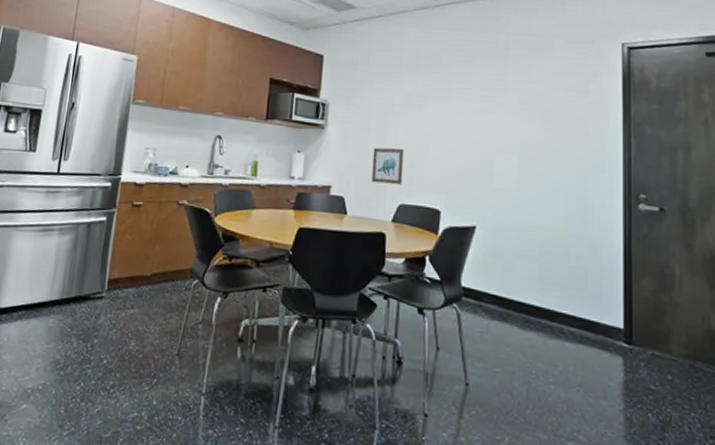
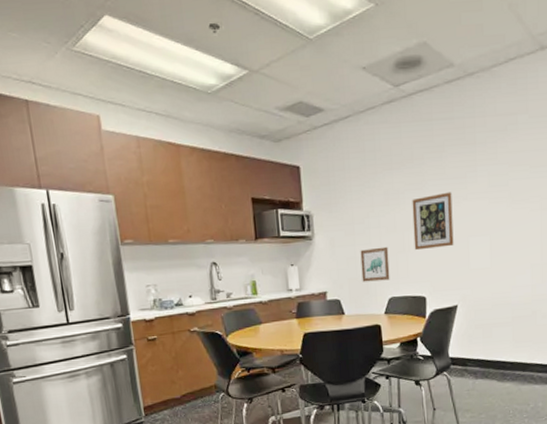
wall art: none [432,102,479,160] -> present [412,192,454,251]

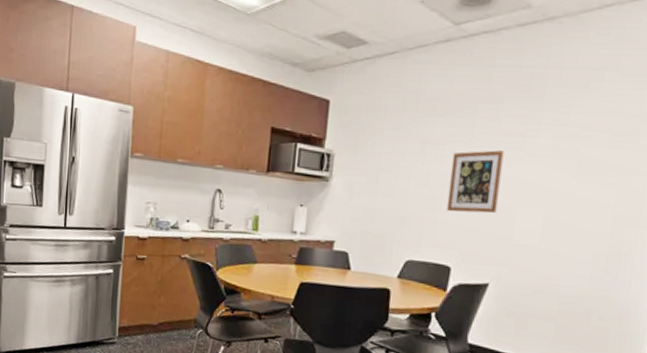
wall art: present [360,246,390,282] -> none [377,201,415,240]

